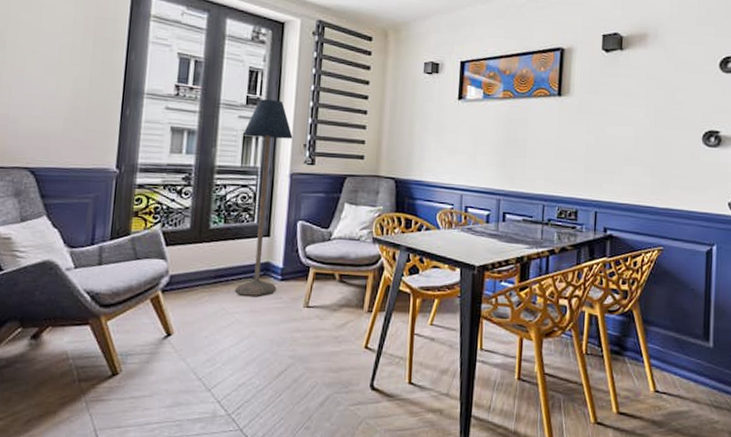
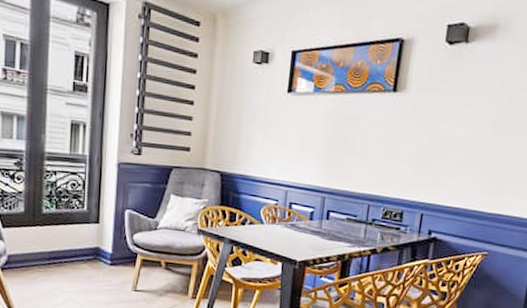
floor lamp: present [234,99,293,296] -> none [67,86,120,278]

